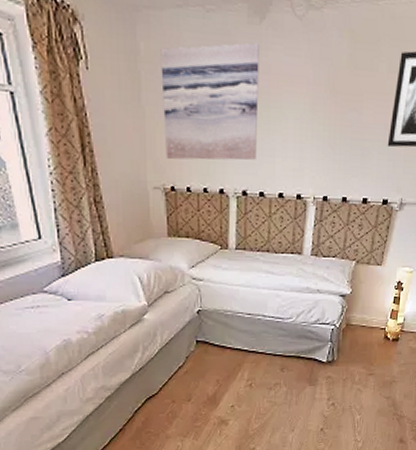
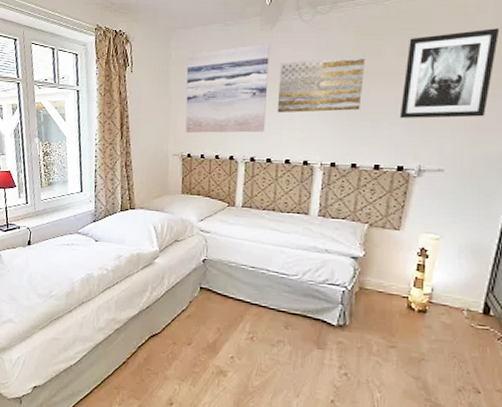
wall art: none [269,67,359,137] -> present [277,55,366,113]

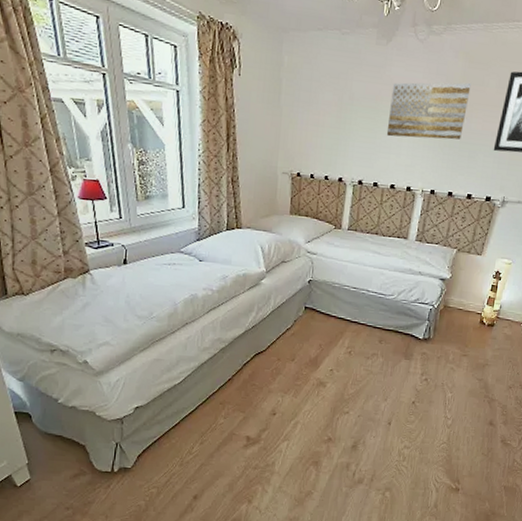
wall art: present [185,44,270,133] -> none [295,59,385,155]

